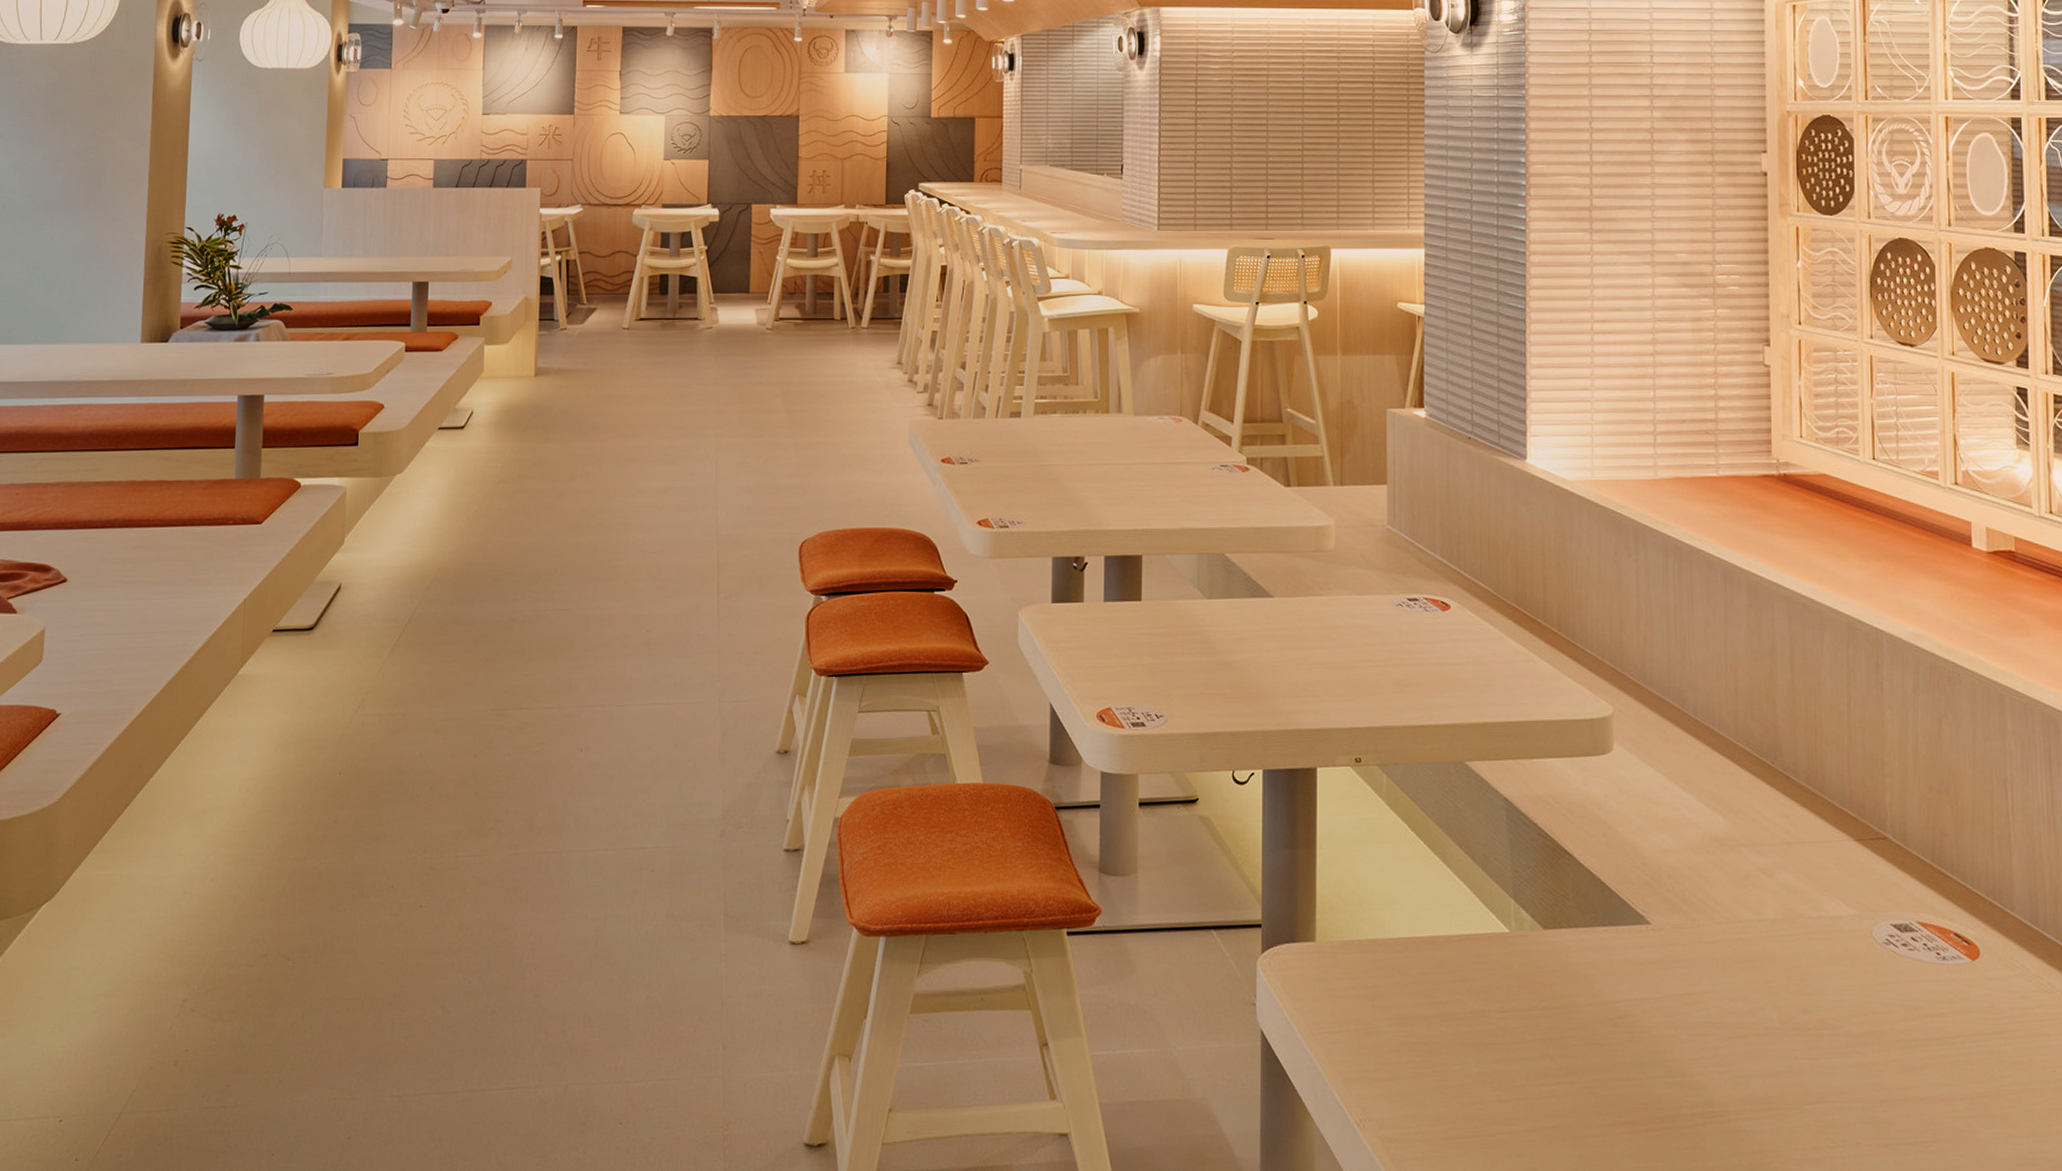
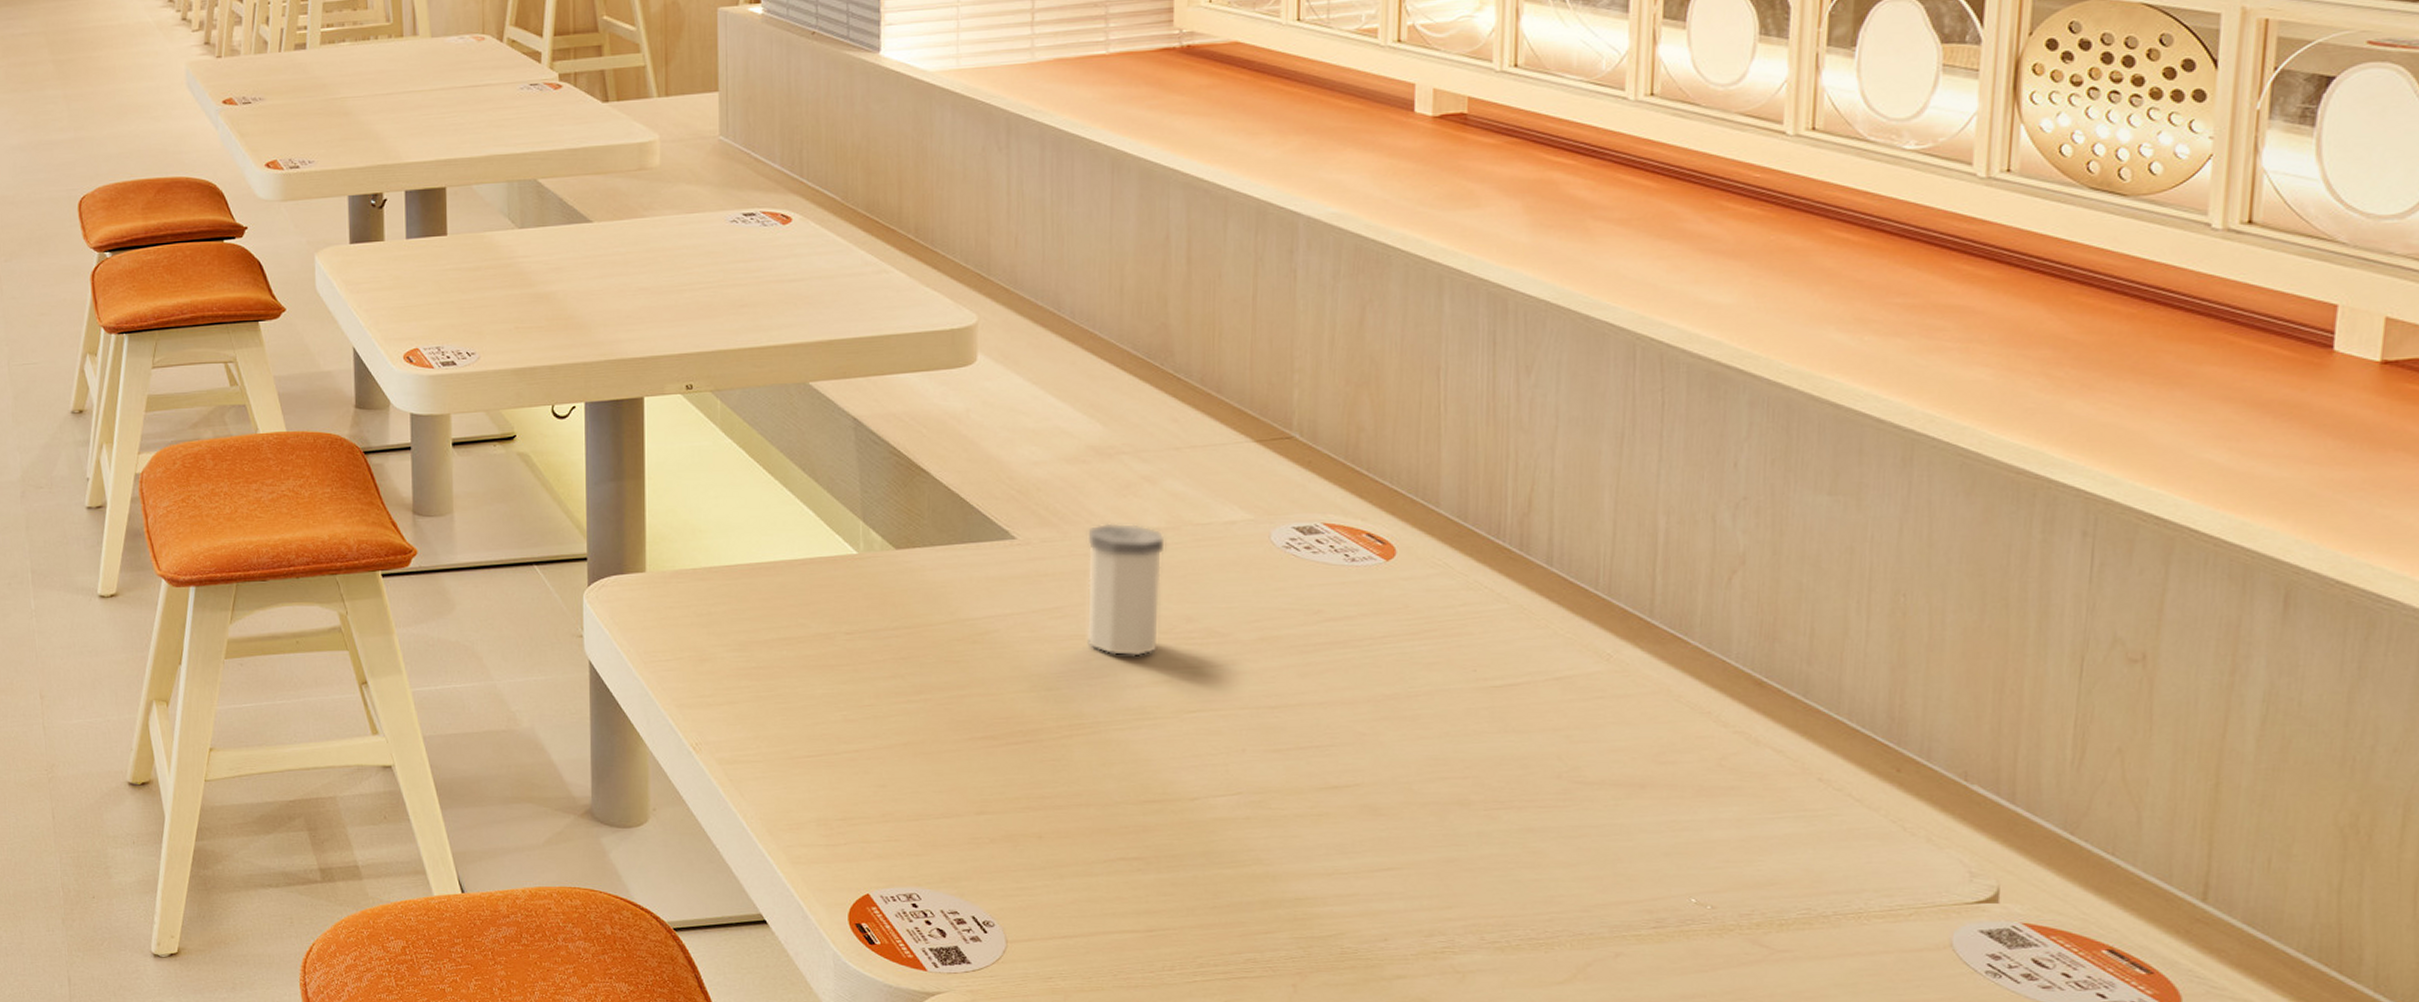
salt shaker: none [1712,912,1783,1046] -> present [1086,523,1167,656]

